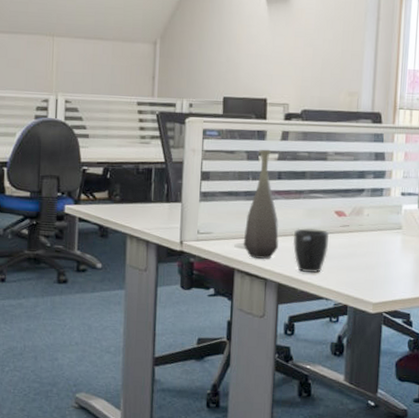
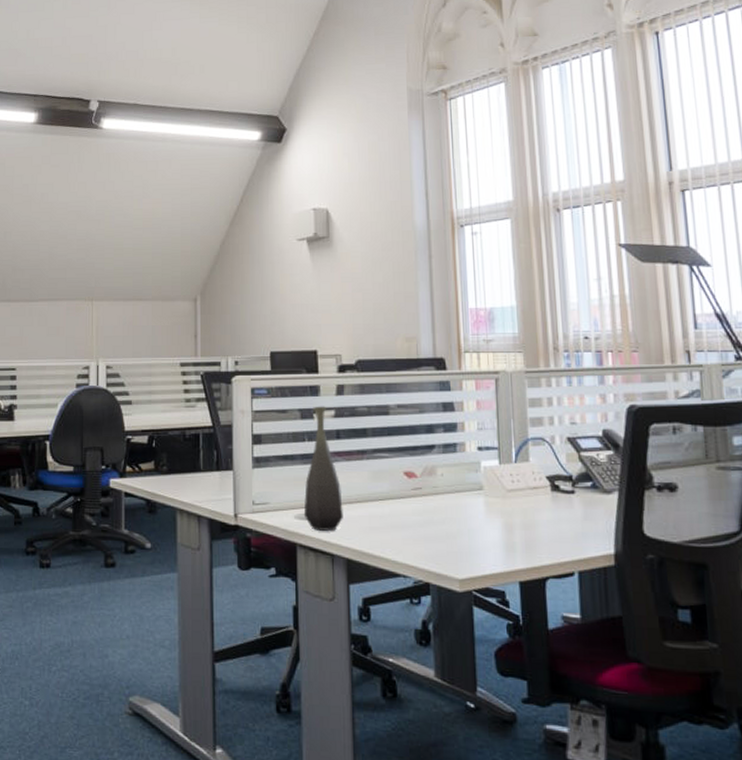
mug: present [292,228,329,273] -> none [359,493,400,545]

